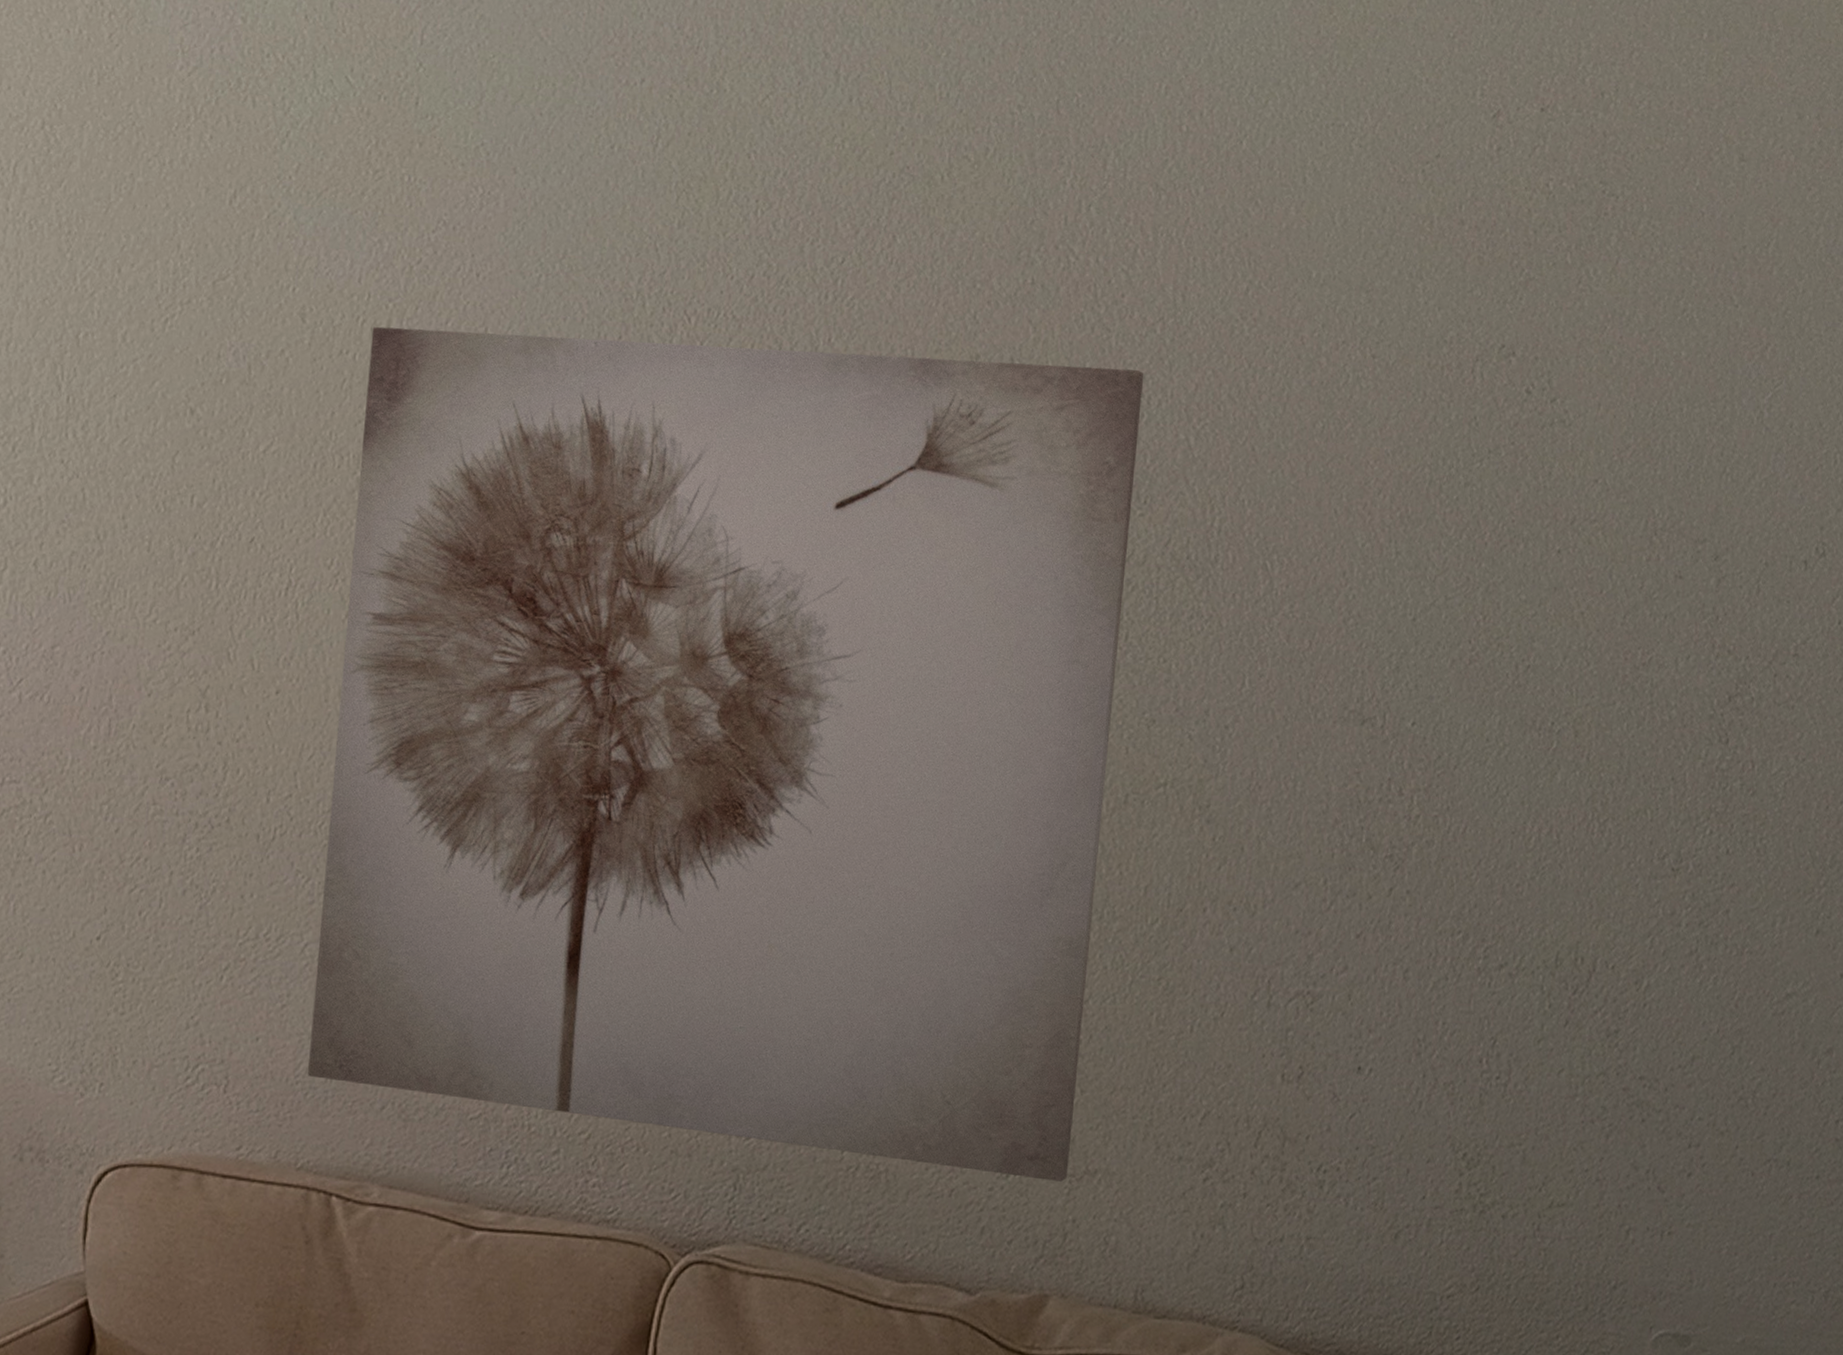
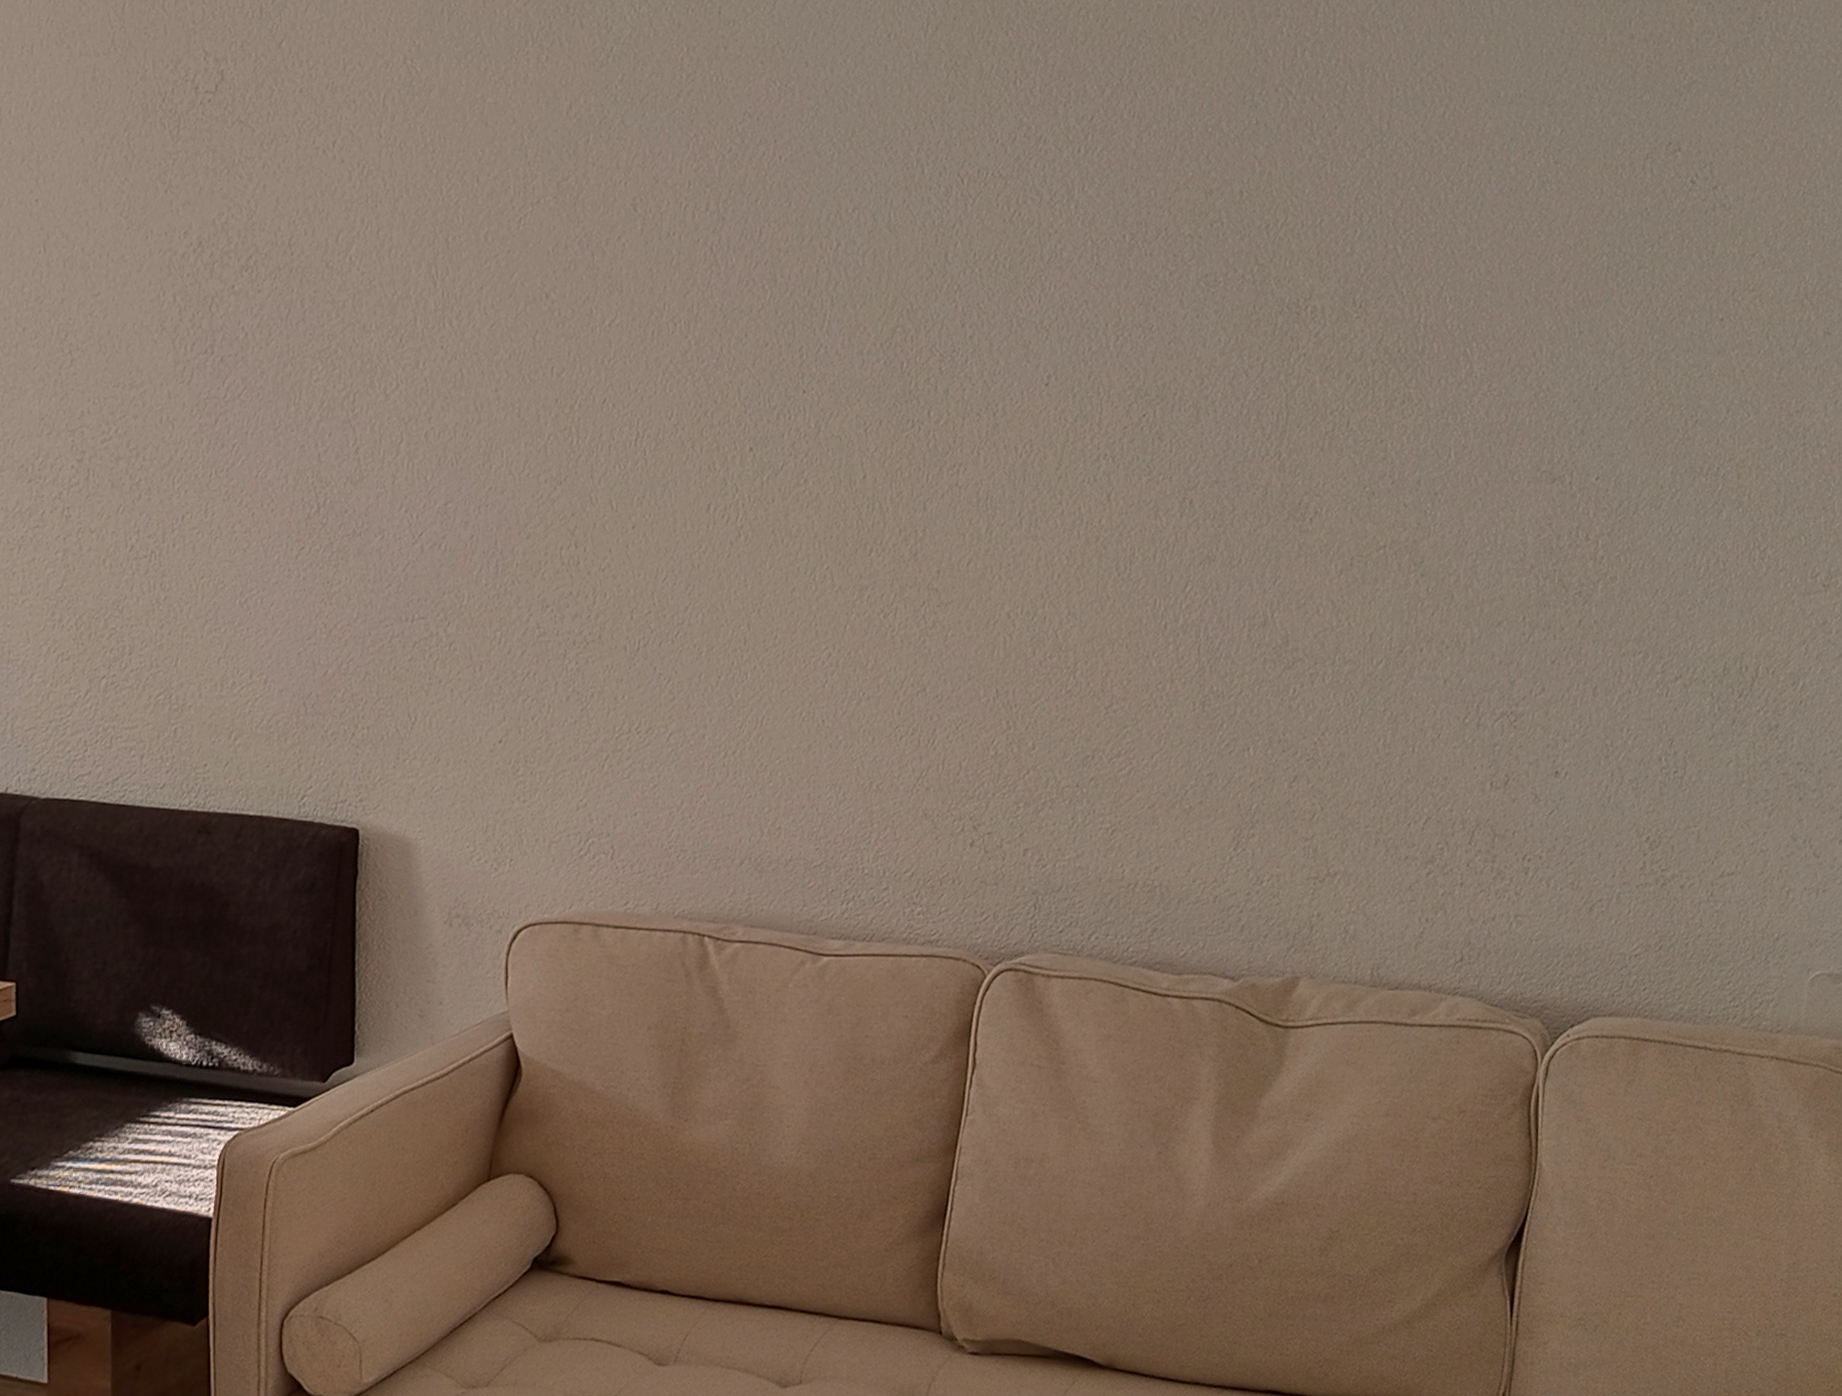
wall art: present [308,326,1144,1182] -> none [679,191,1356,884]

